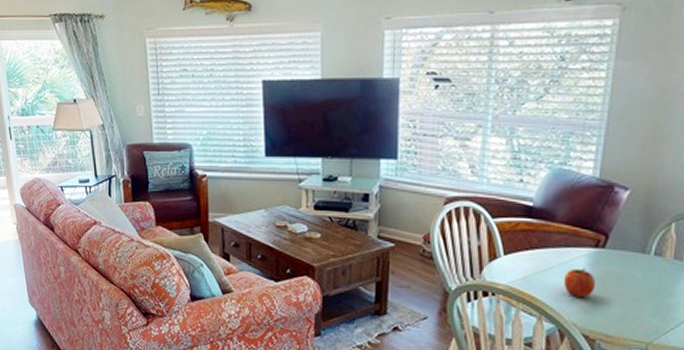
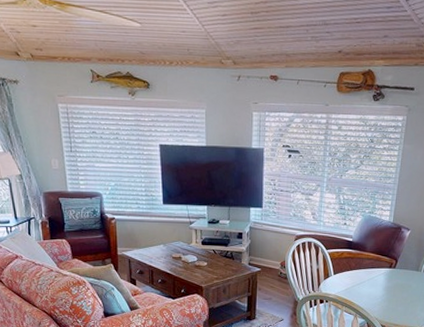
fruit: present [563,268,596,297] -> none [370,282,390,301]

